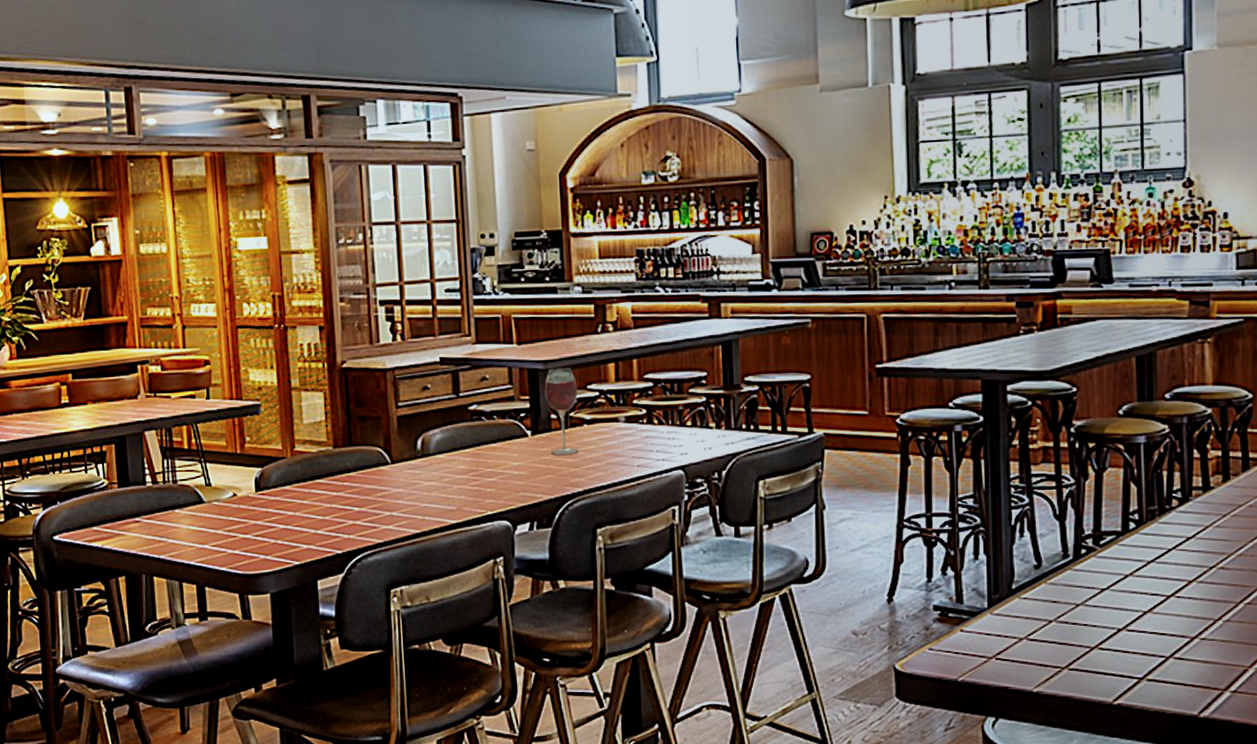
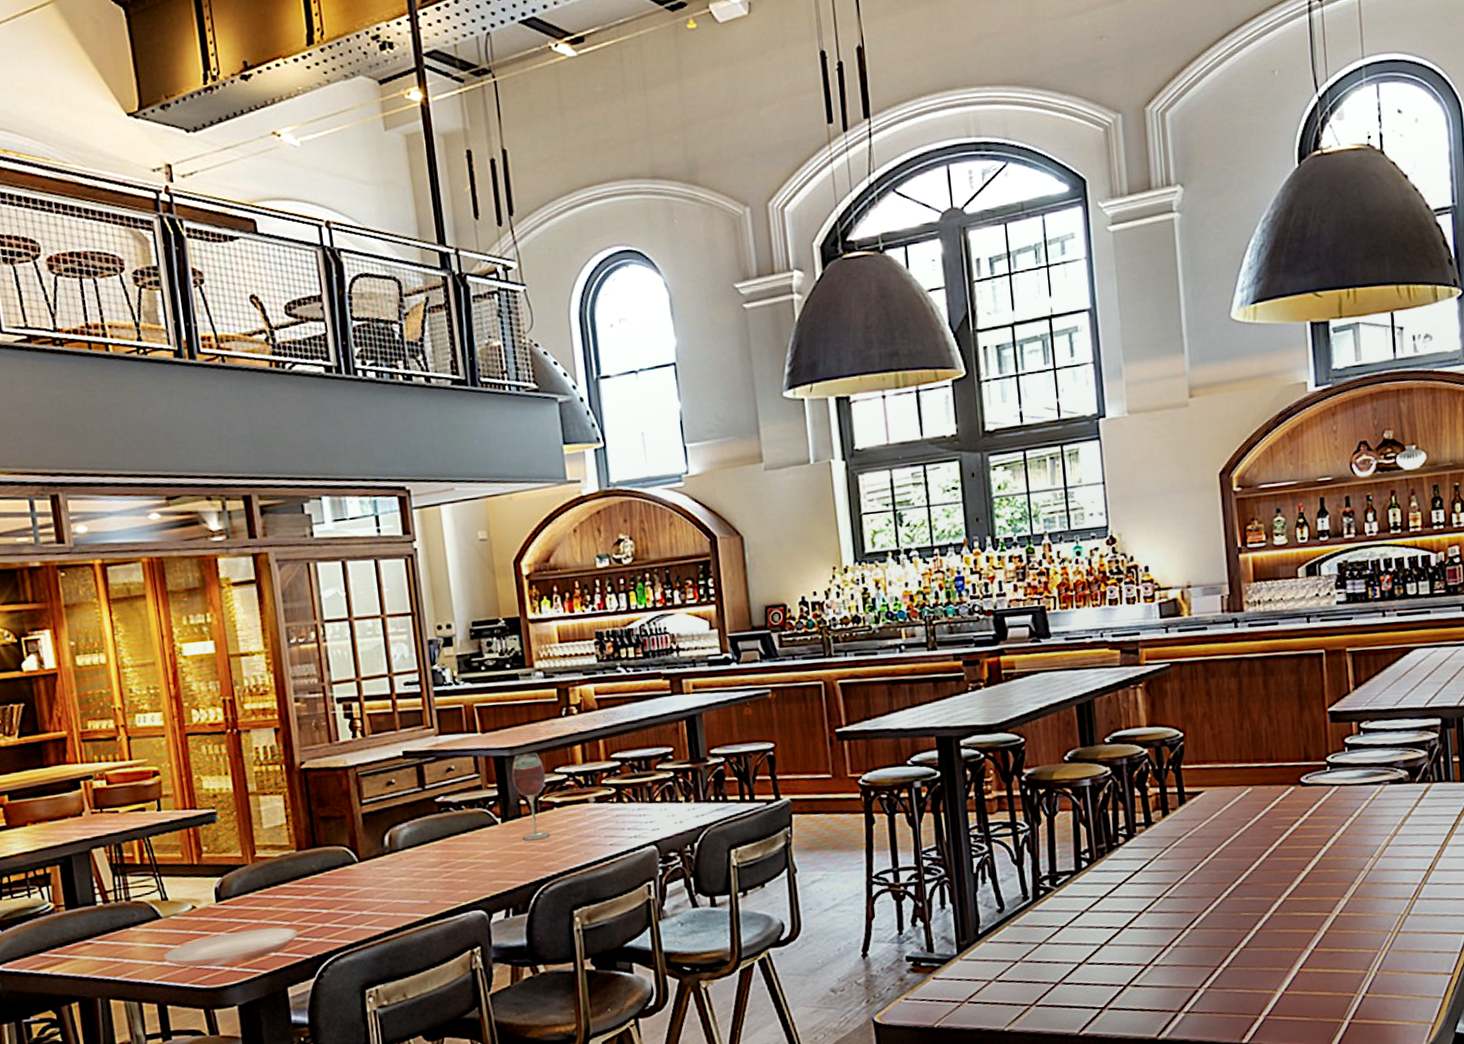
plate: none [205,520,331,554] -> present [164,927,299,968]

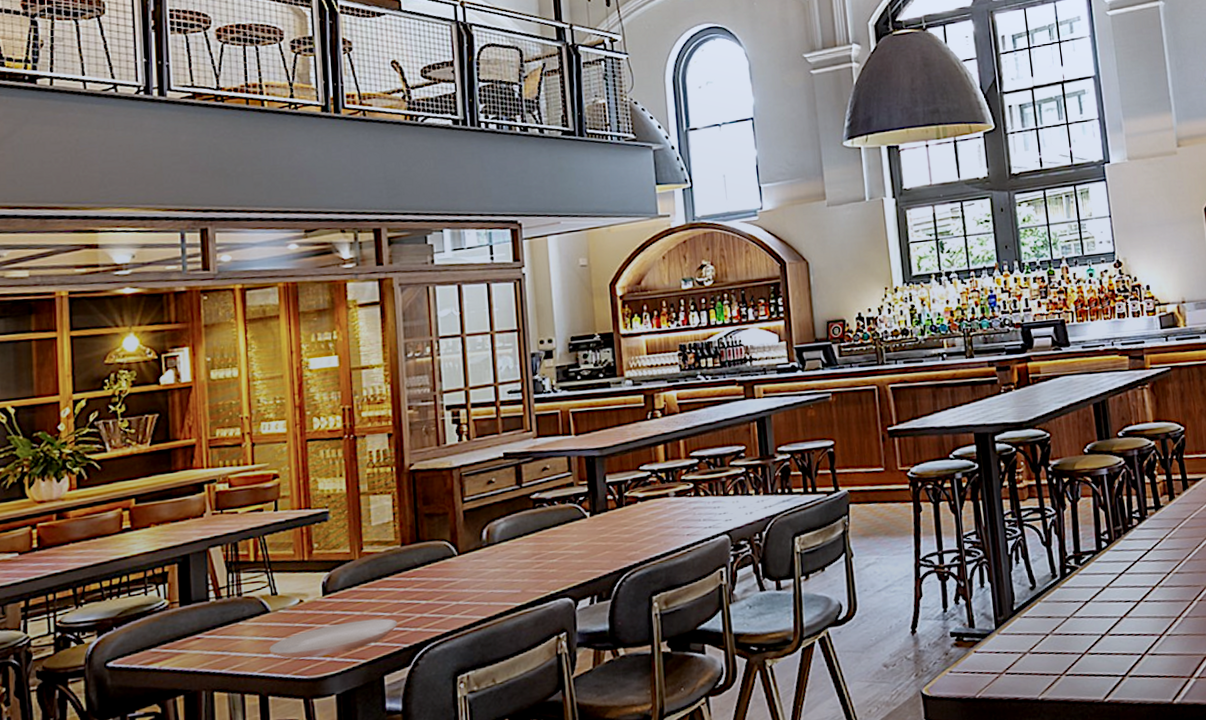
wineglass: present [511,752,551,841] -> none [600,452,634,533]

